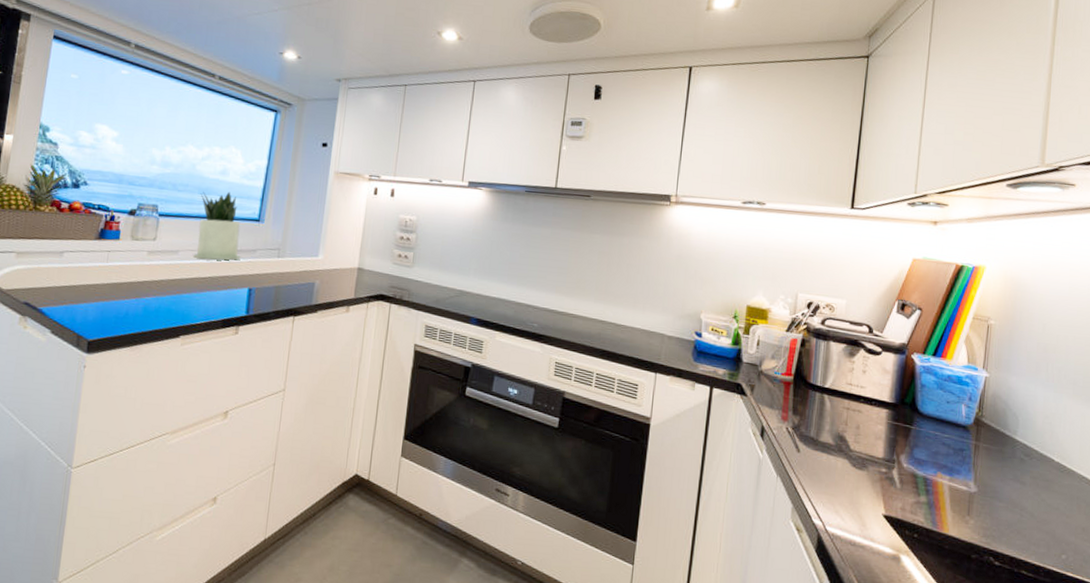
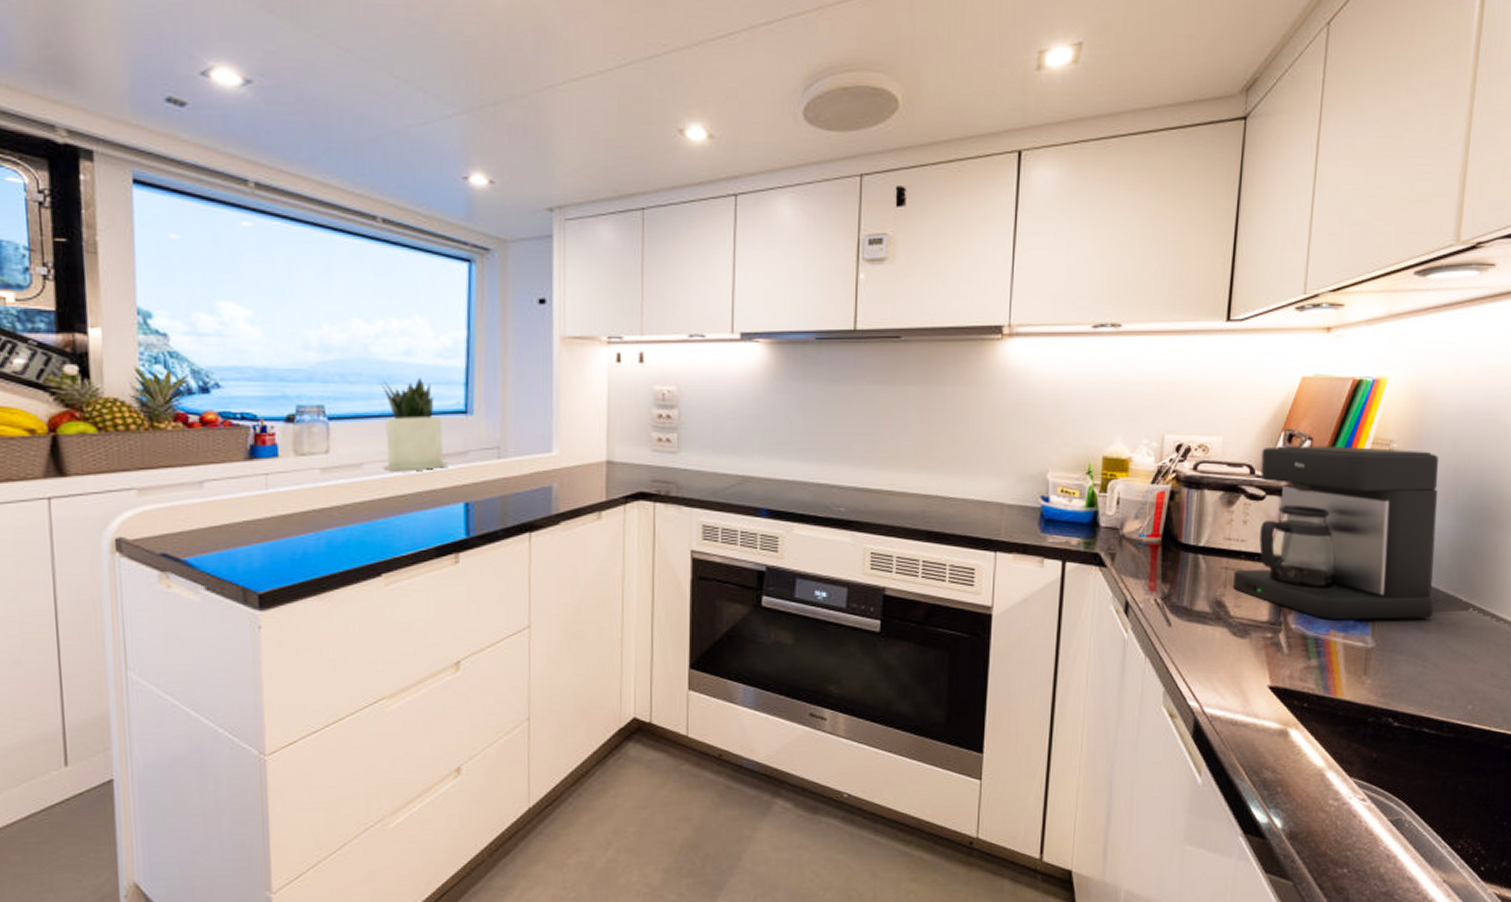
coffee maker: none [853,312,1031,472] -> present [1233,446,1439,621]

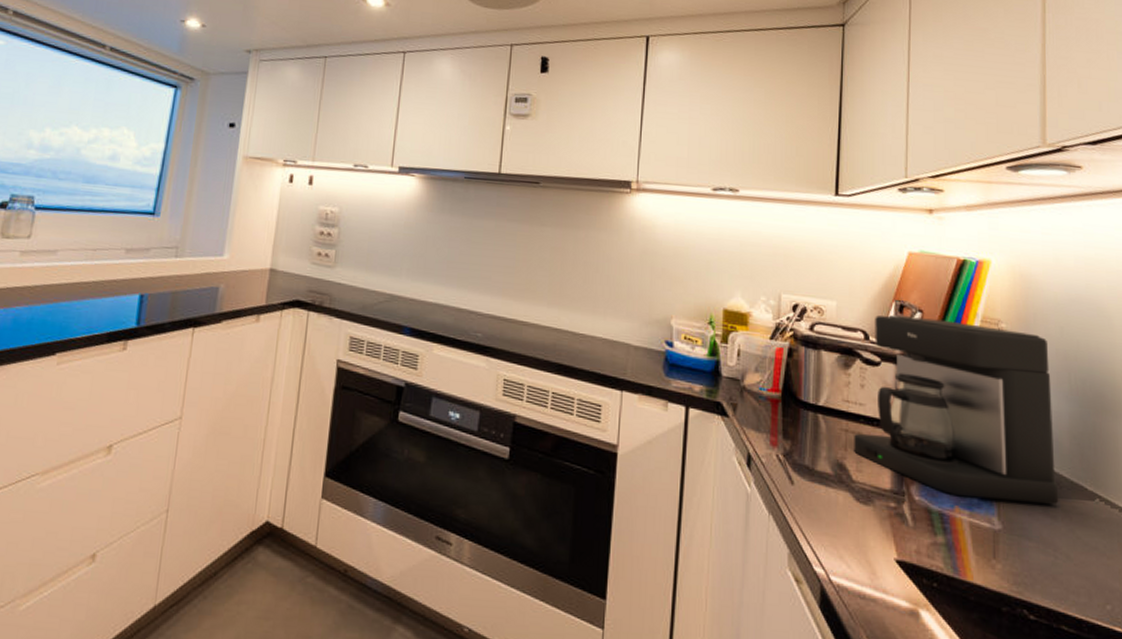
planter: present [380,377,450,472] -> none [73,179,133,262]

